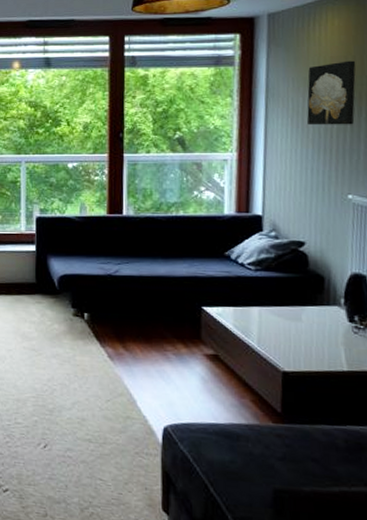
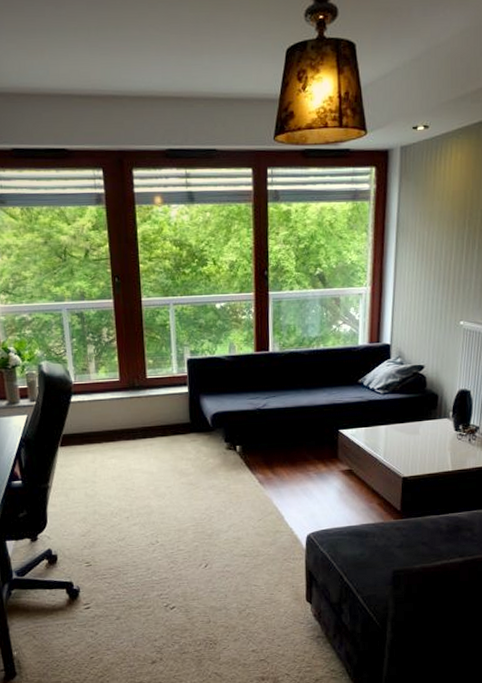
wall art: present [307,60,356,125] -> none [431,195,473,258]

